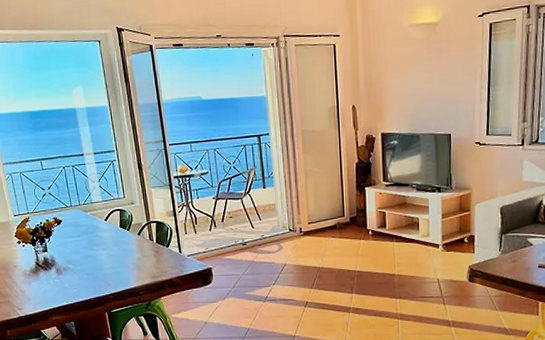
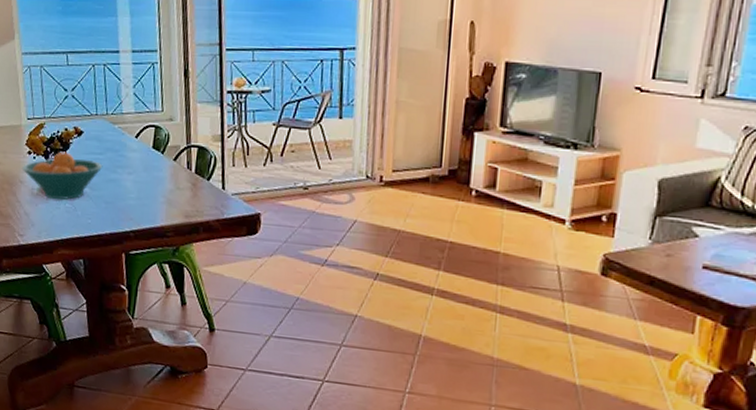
fruit bowl: none [14,238,81,277] -> present [21,151,103,200]

